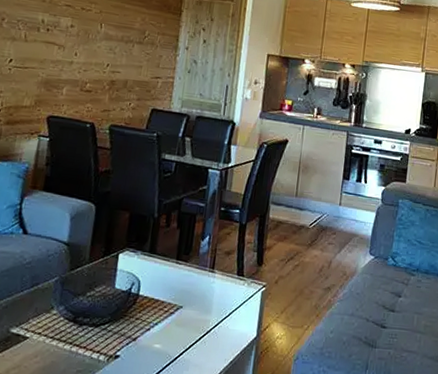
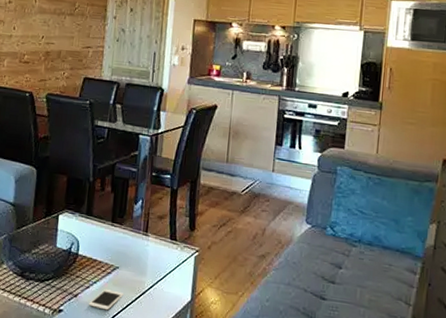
cell phone: none [148,330,188,353] -> present [88,289,124,311]

